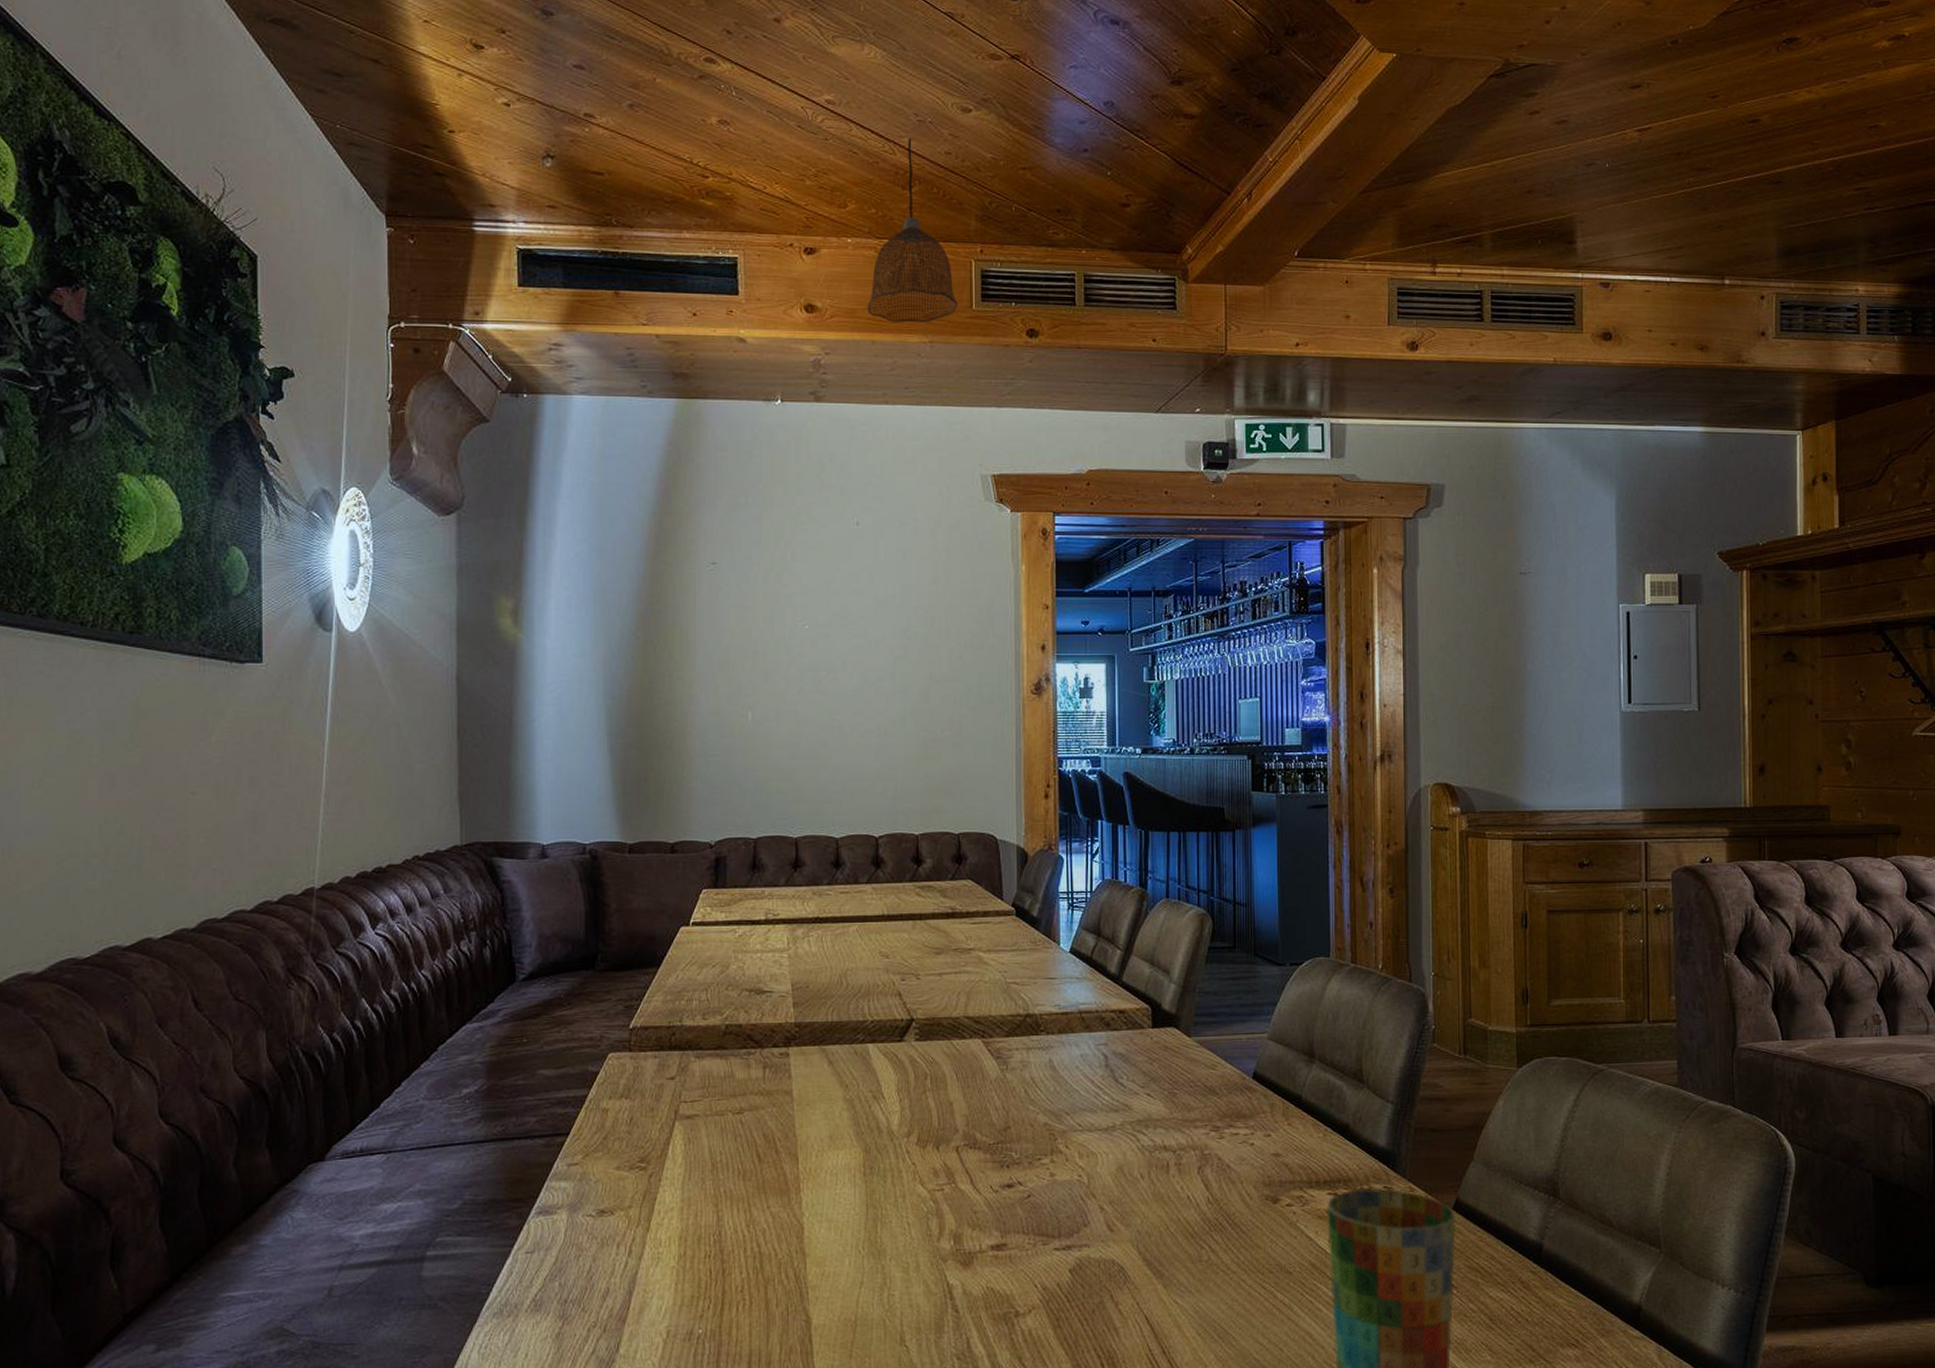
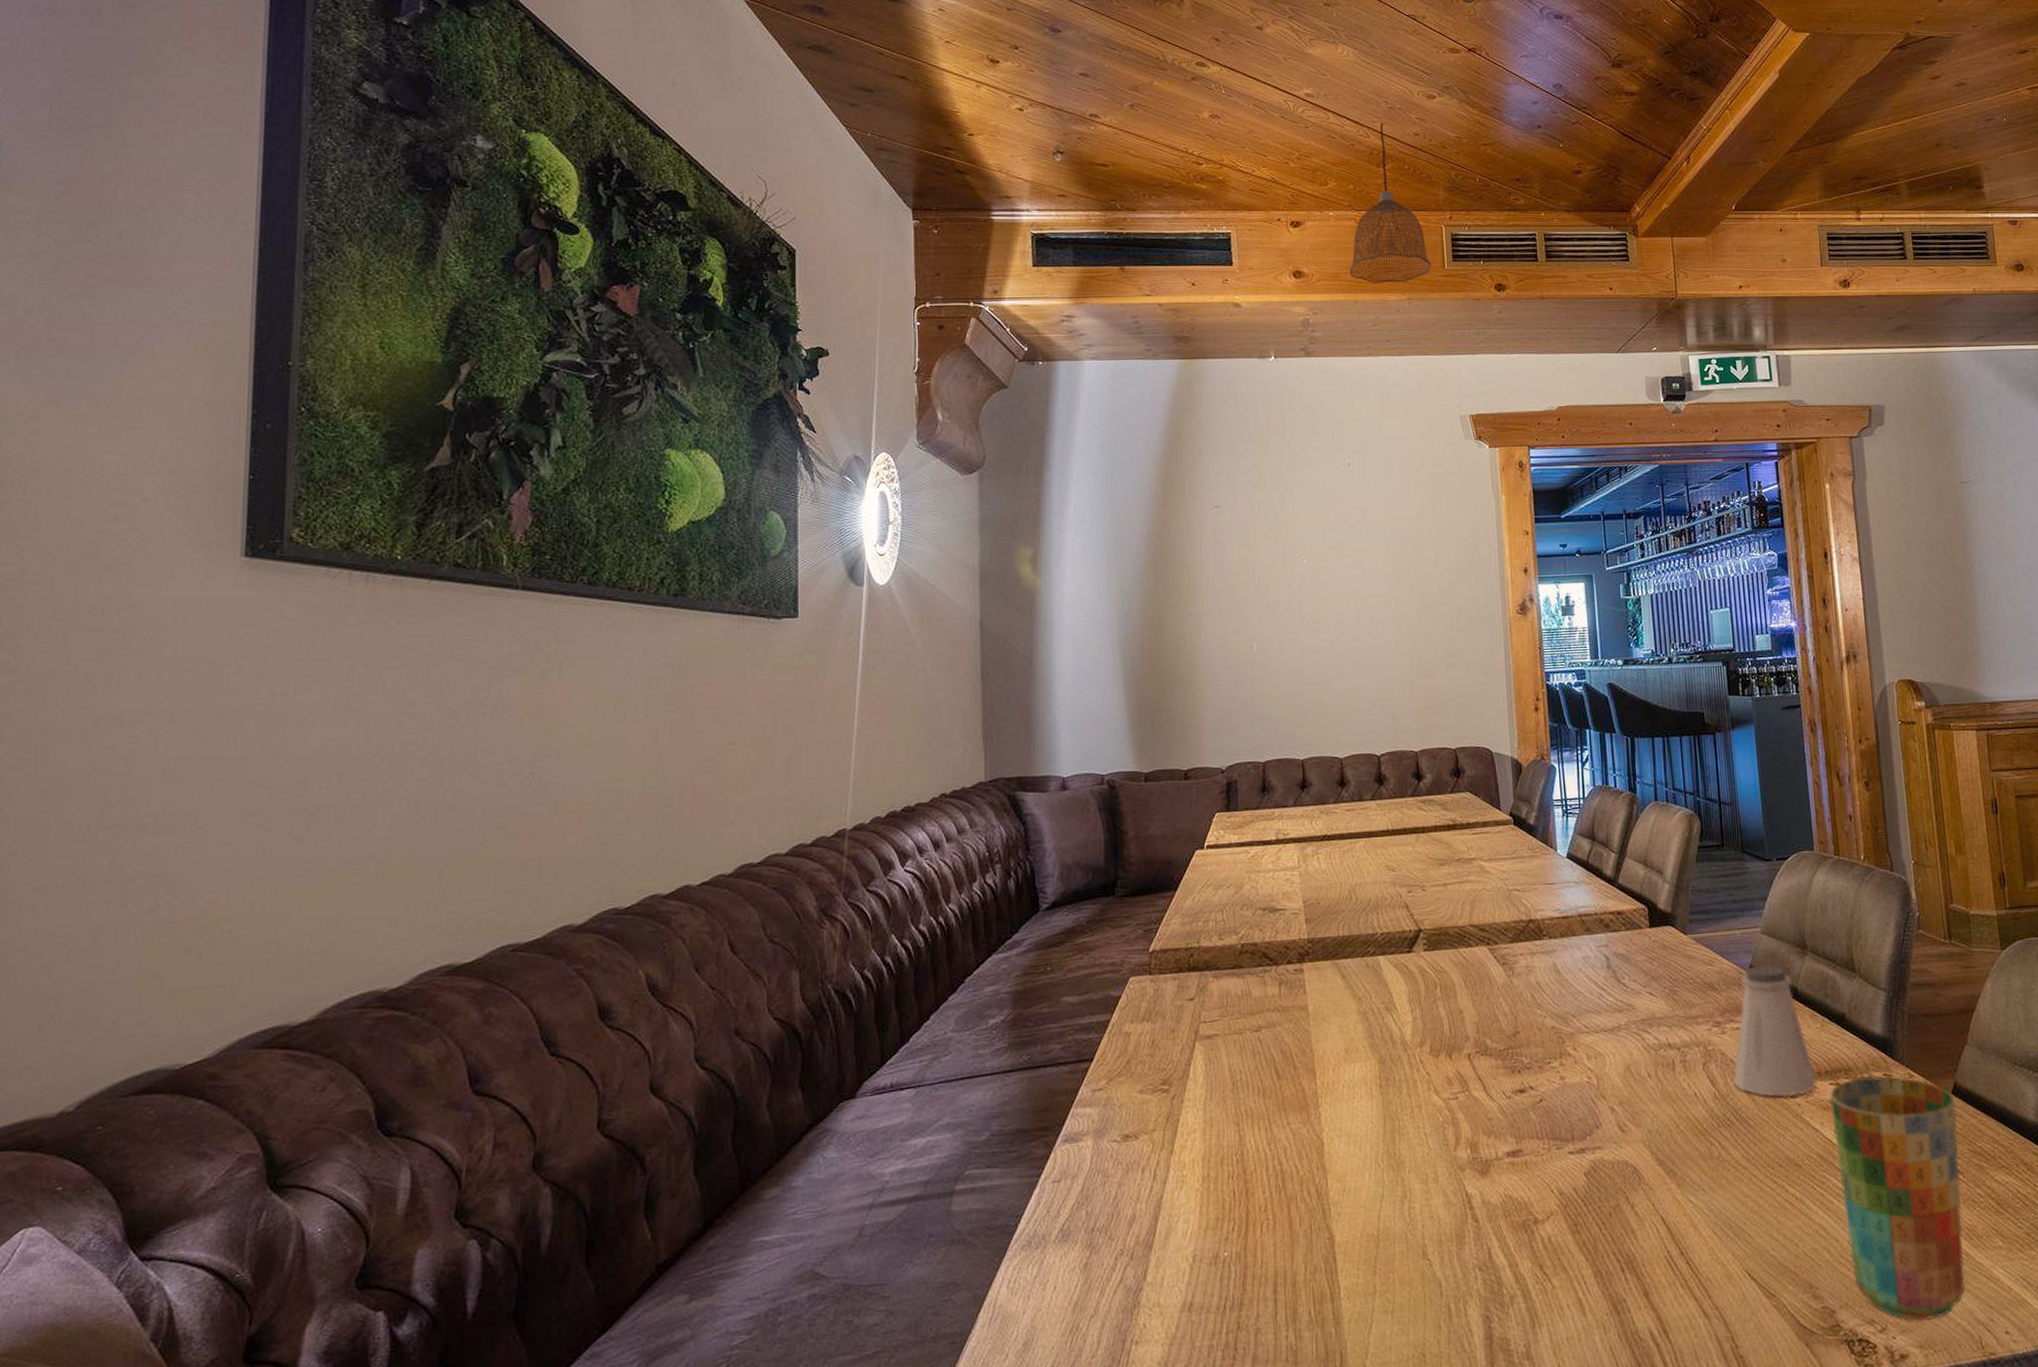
saltshaker: none [1228,1072,1314,1205] -> present [1733,965,1816,1097]

